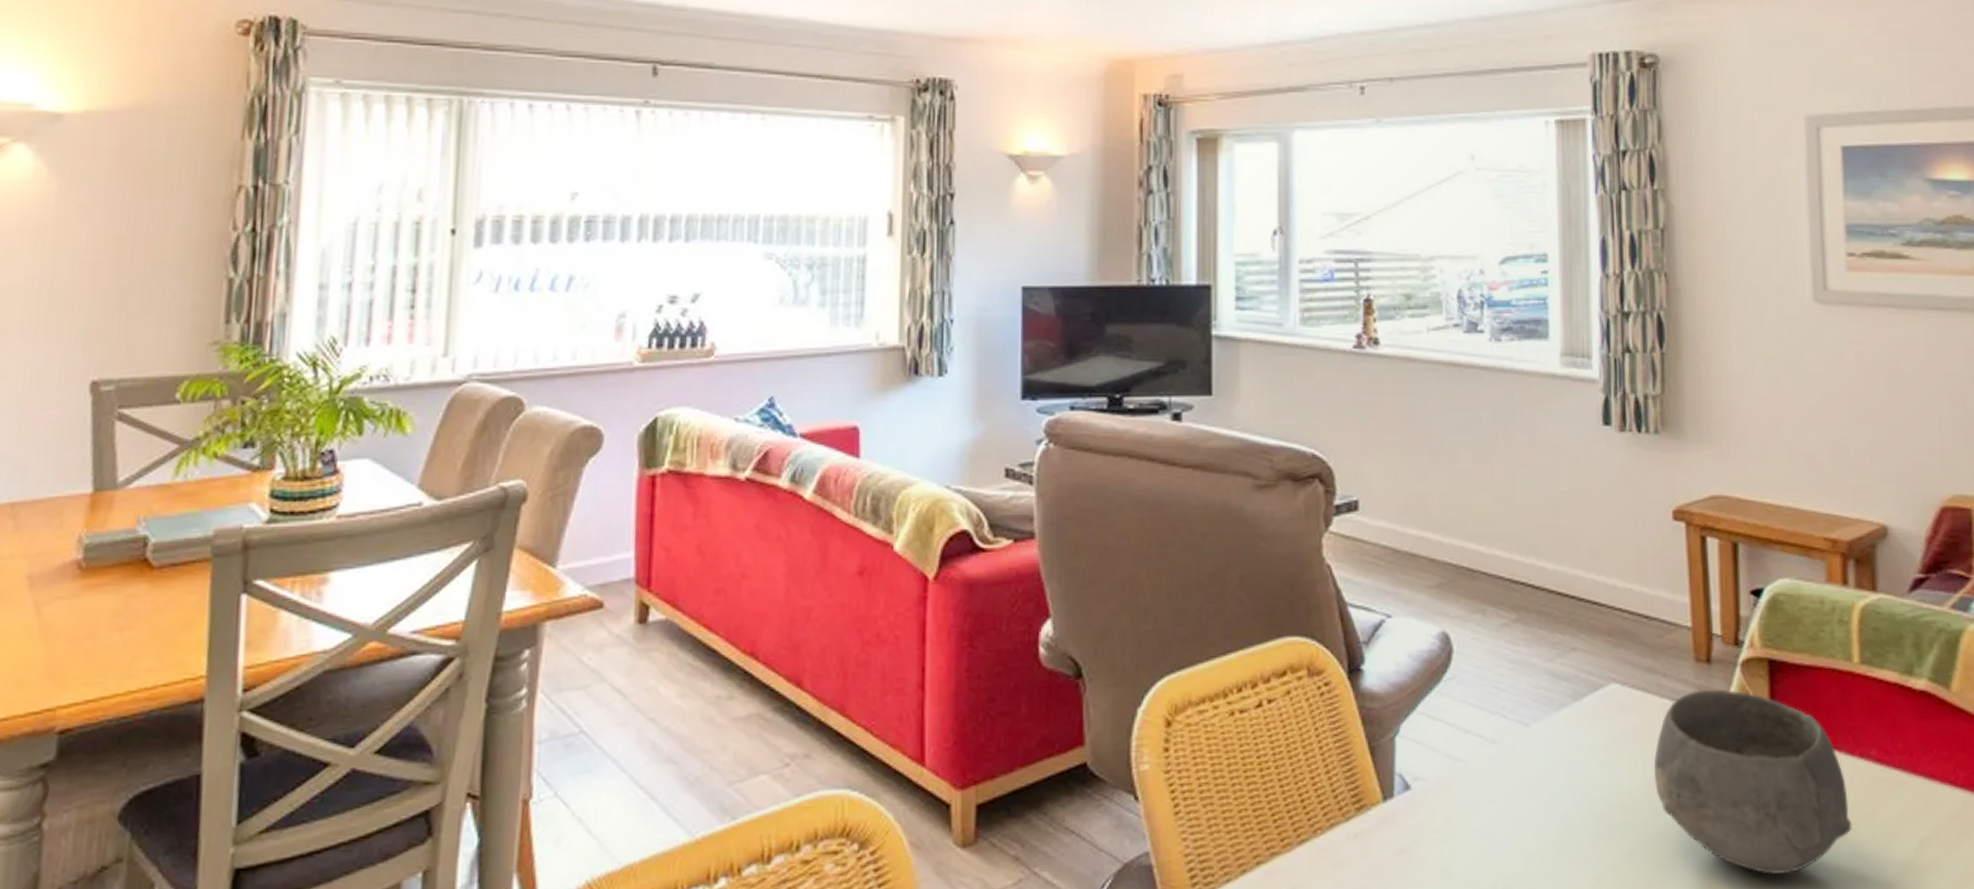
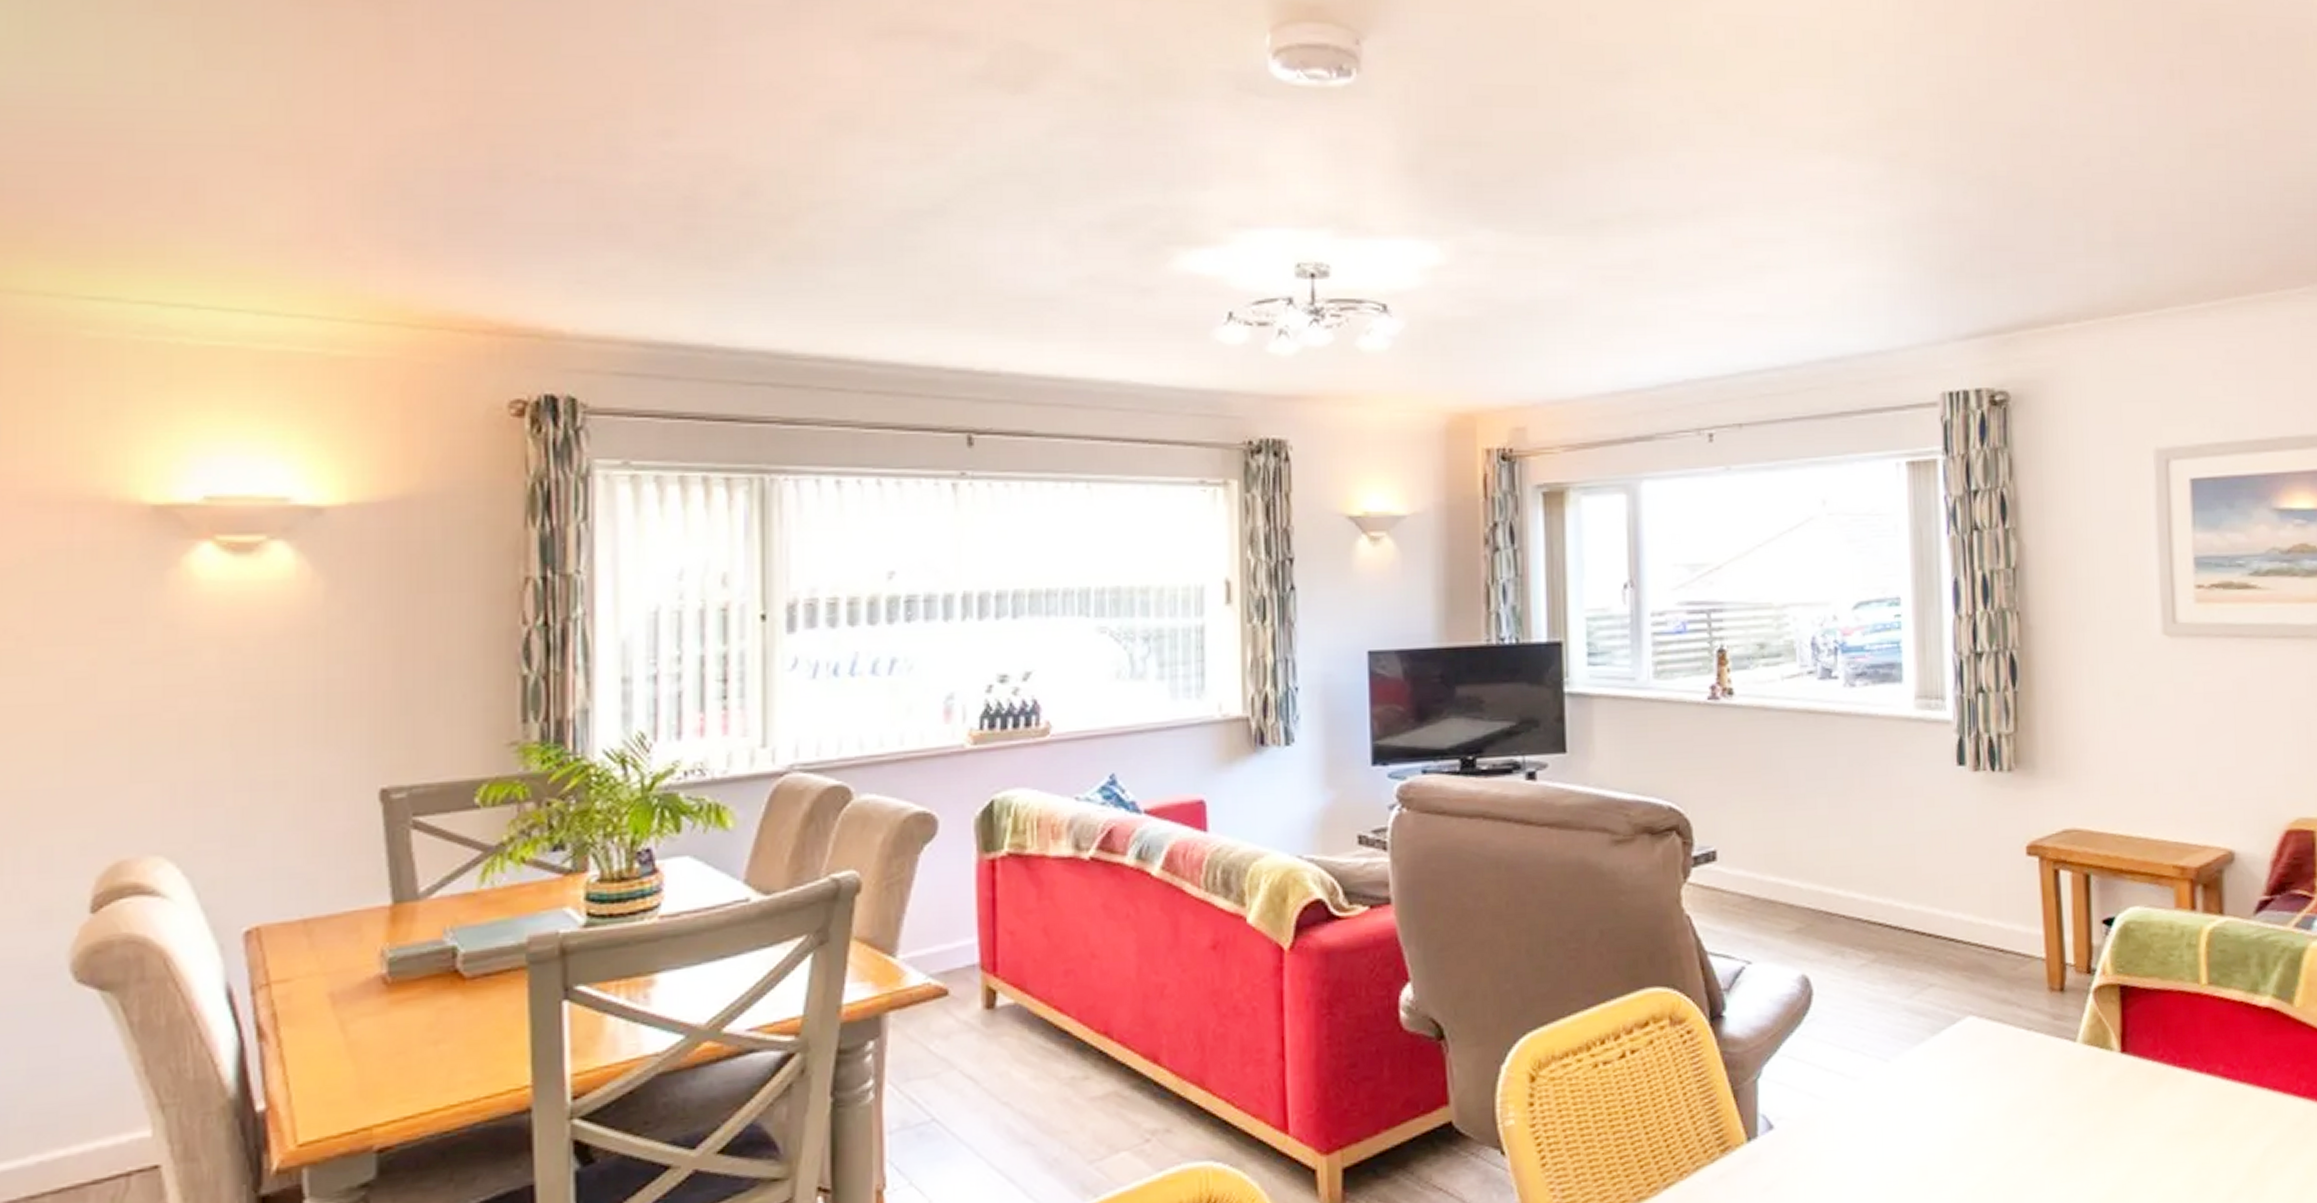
bowl: present [1653,689,1852,875] -> none [2010,1016,2200,1190]

